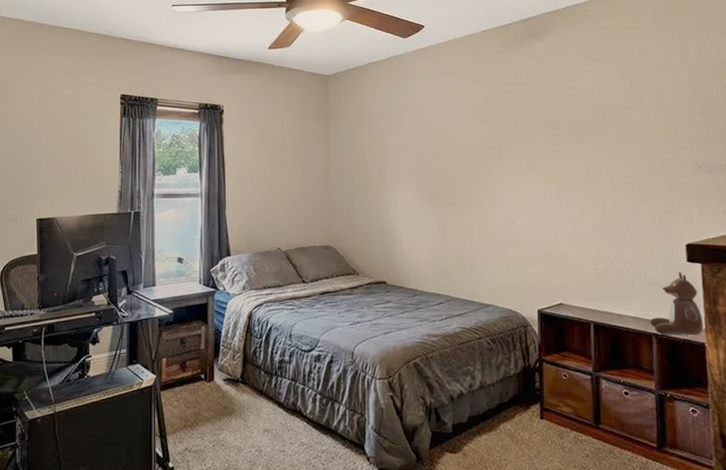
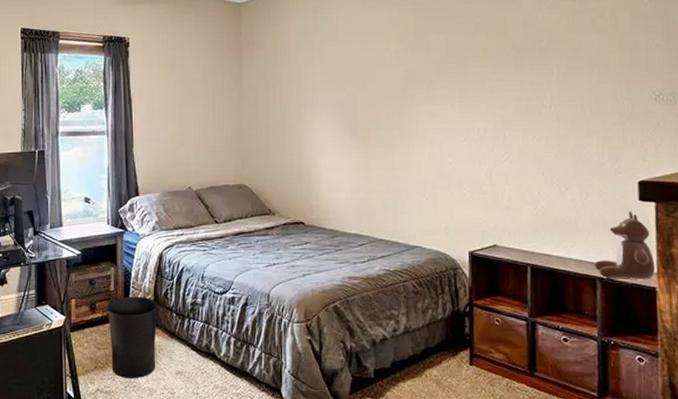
waste bin: none [196,355,247,437] -> present [106,296,158,378]

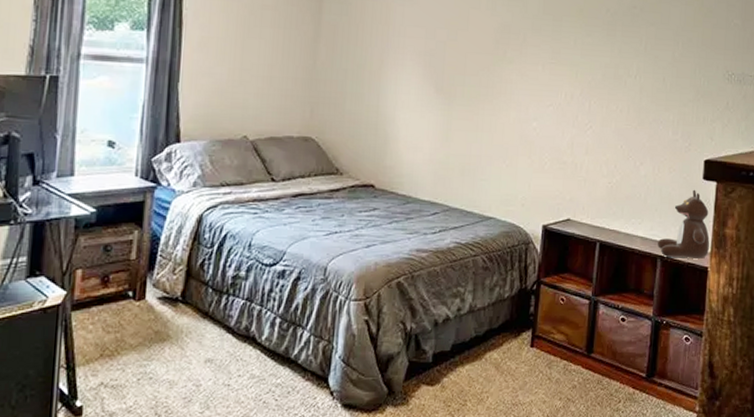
waste bin: present [106,296,158,378] -> none [122,267,191,368]

